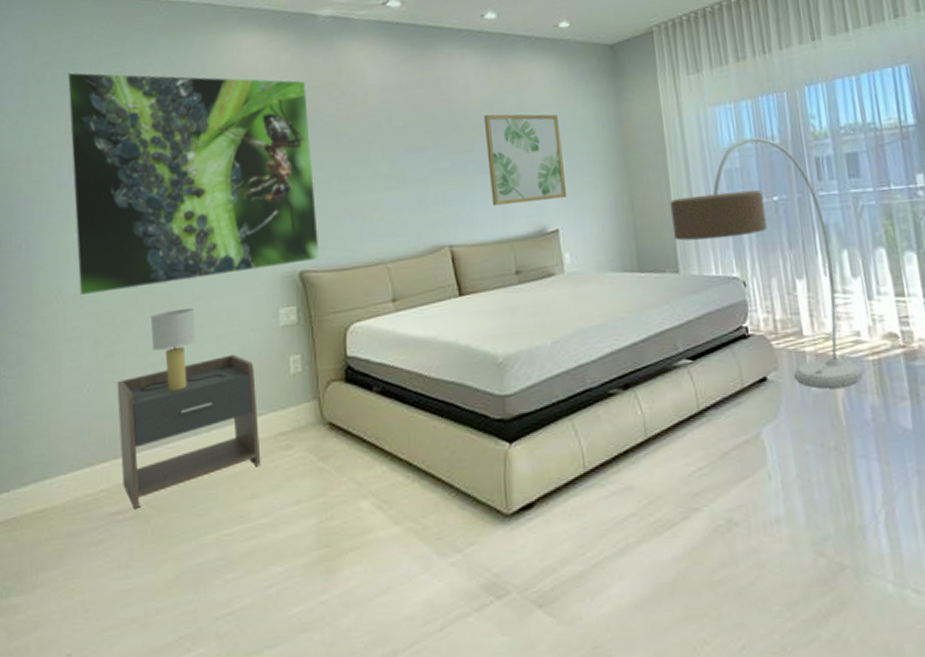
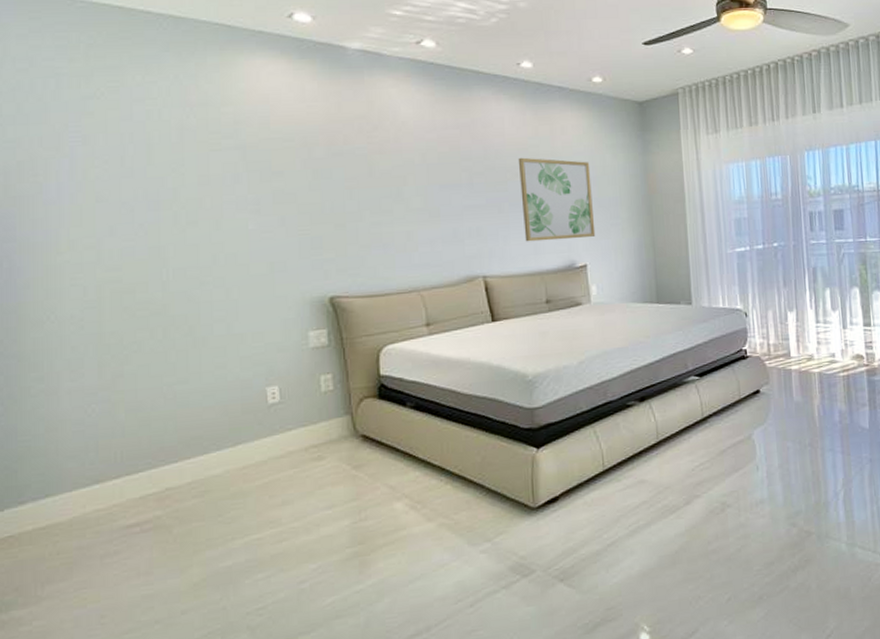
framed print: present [66,72,320,296] -> none [48,82,351,317]
nightstand: present [117,354,261,510] -> none [128,374,292,522]
table lamp: present [141,307,226,392] -> none [156,329,252,411]
floor lamp: present [671,137,863,389] -> none [687,192,835,399]

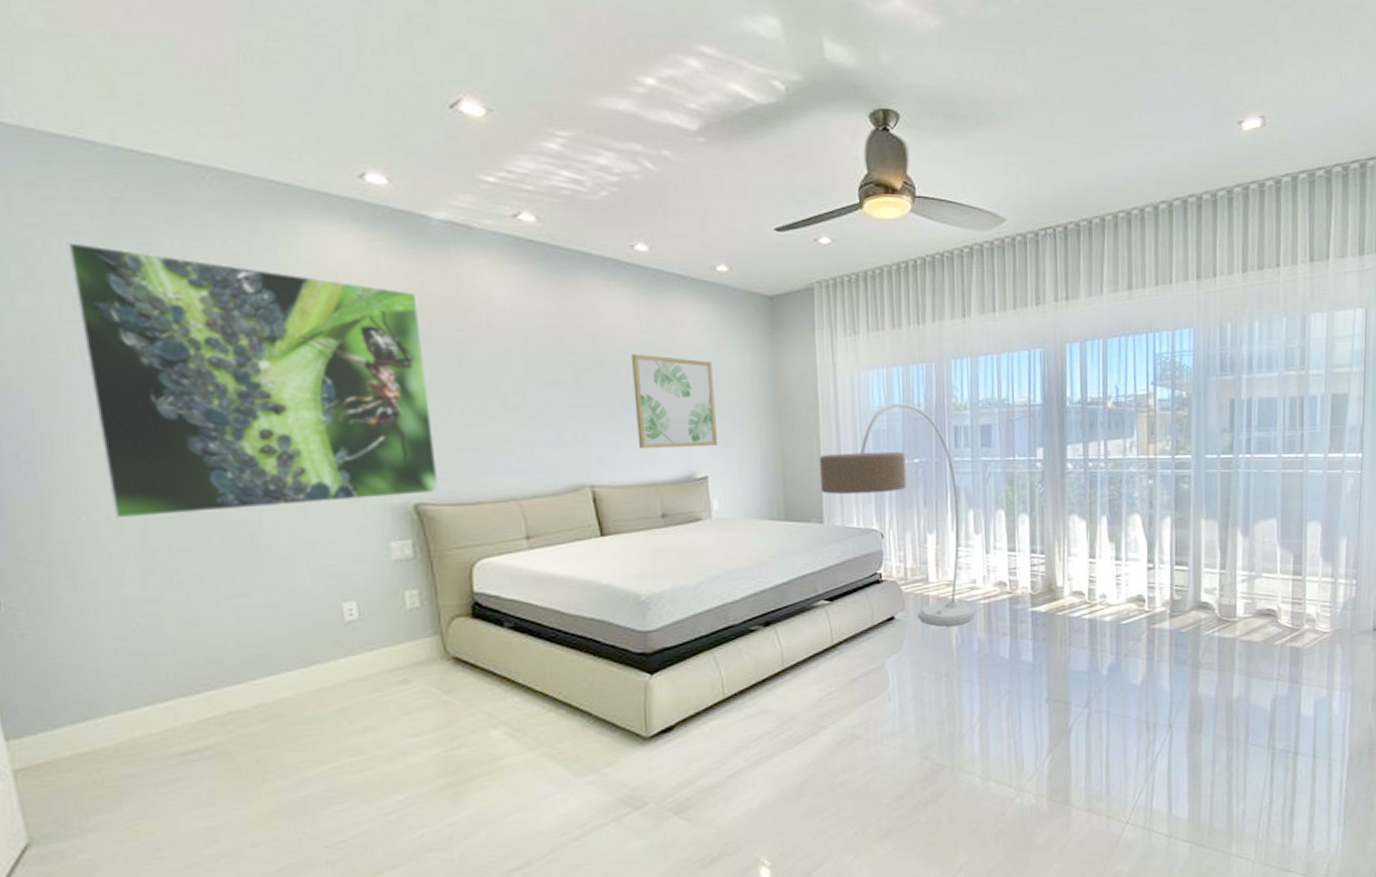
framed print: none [48,82,351,317] -> present [66,242,439,519]
floor lamp: none [687,192,835,399] -> present [820,402,975,626]

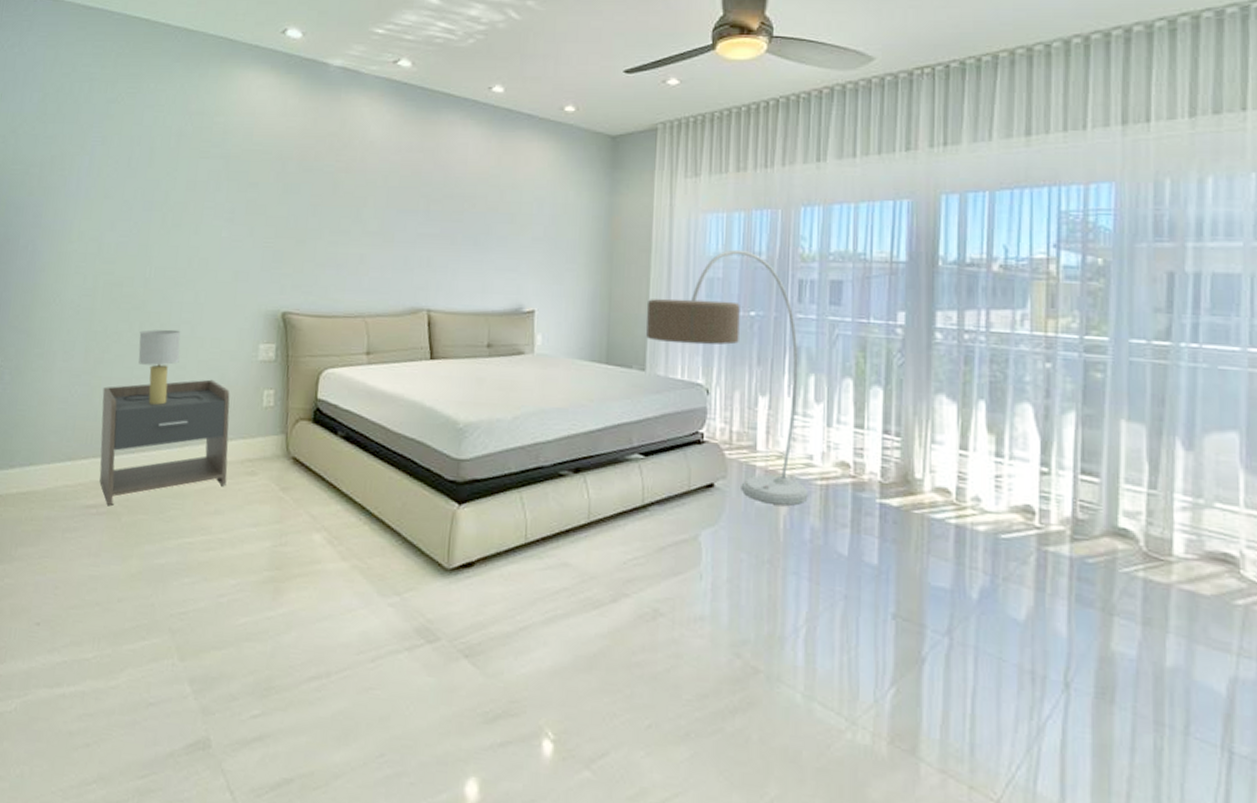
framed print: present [66,242,439,519] -> none [76,87,310,304]
nightstand: none [179,588,374,748] -> present [99,379,230,506]
table lamp: none [213,537,325,626] -> present [124,329,203,405]
wall art: present [630,353,718,449] -> none [474,187,551,281]

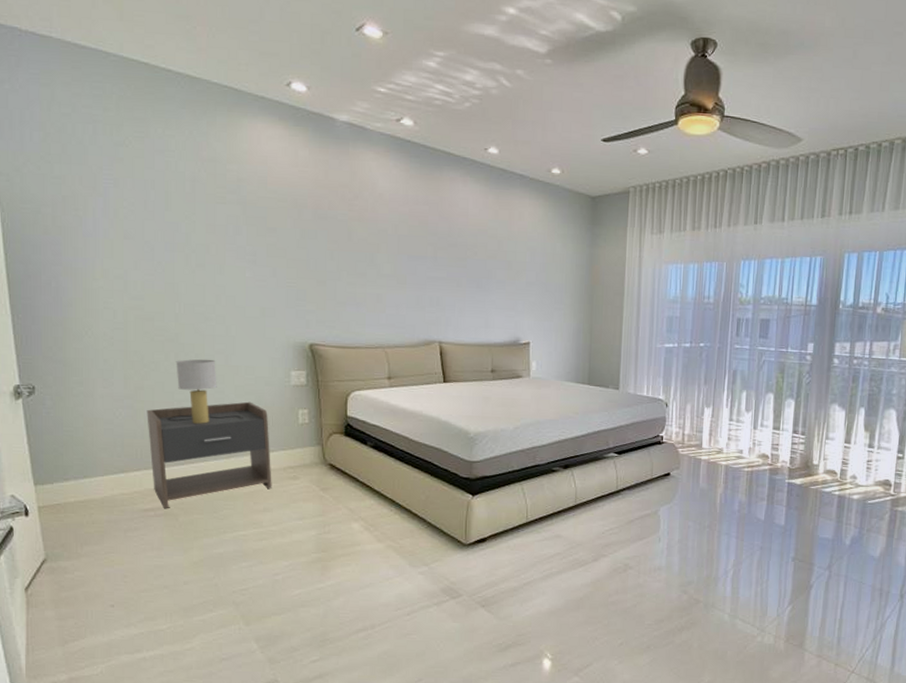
floor lamp: present [646,249,808,506] -> none [620,294,738,487]

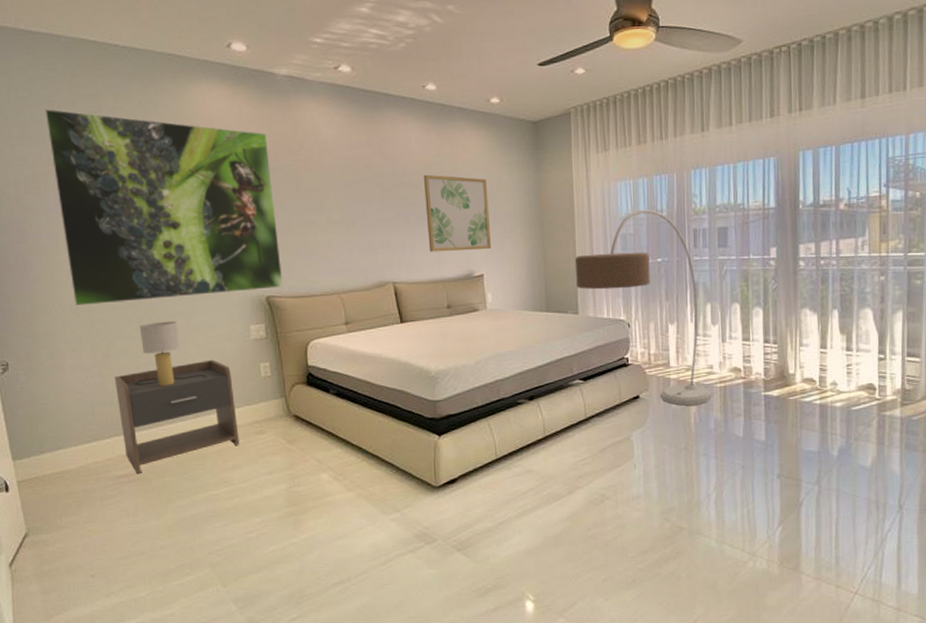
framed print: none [87,128,328,337] -> present [44,109,284,307]
wall art: none [477,238,542,318] -> present [423,174,492,252]
floor lamp: none [620,294,738,487] -> present [575,209,711,406]

